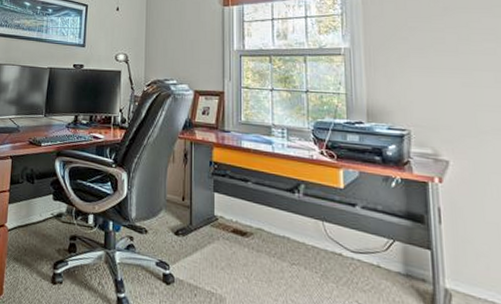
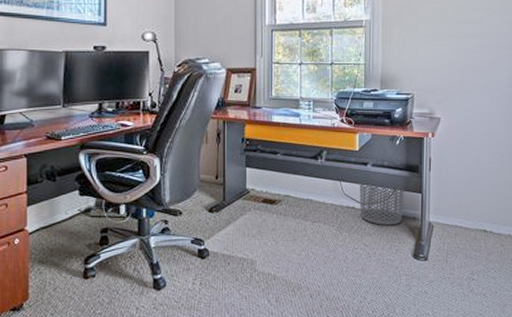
waste bin: none [346,226,407,285] -> present [359,182,404,226]

